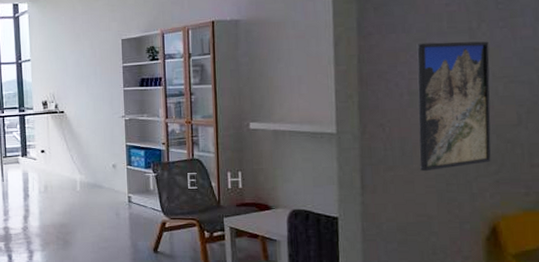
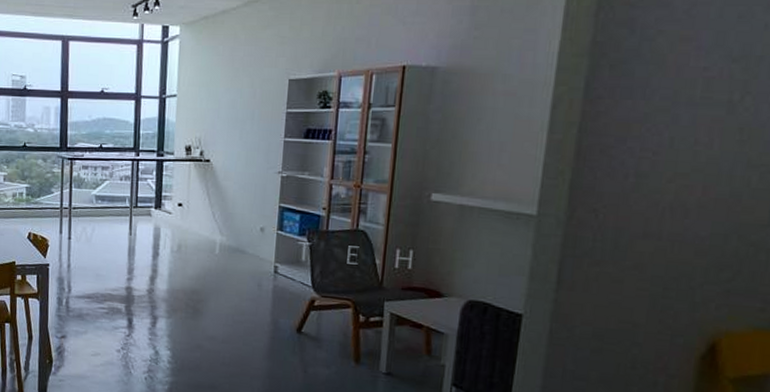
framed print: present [417,41,491,172] -> none [634,114,751,271]

